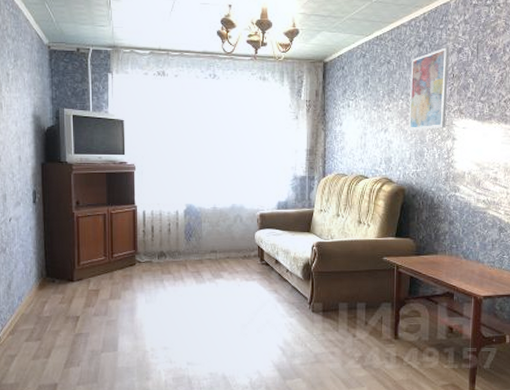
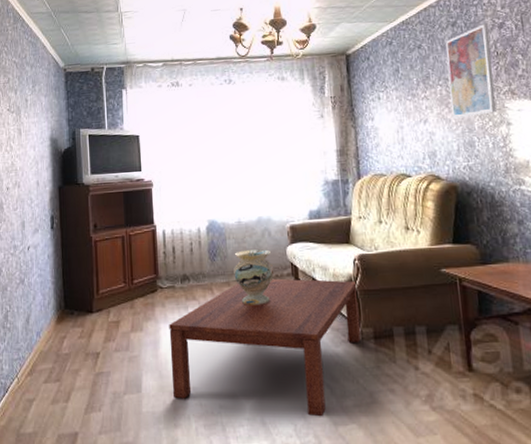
coffee table: none [145,259,314,373] -> present [169,278,362,417]
decorative vase: none [207,233,243,280] -> present [233,249,275,305]

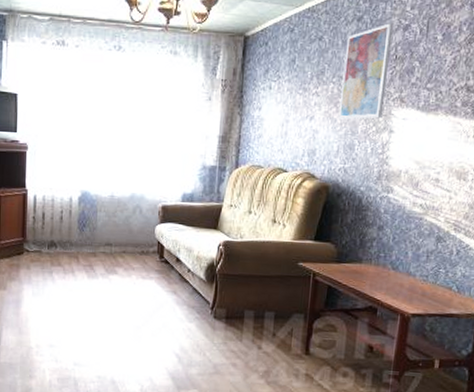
coffee table: present [169,278,362,417] -> none [30,254,219,381]
decorative vase: present [233,249,275,305] -> none [101,224,141,278]

